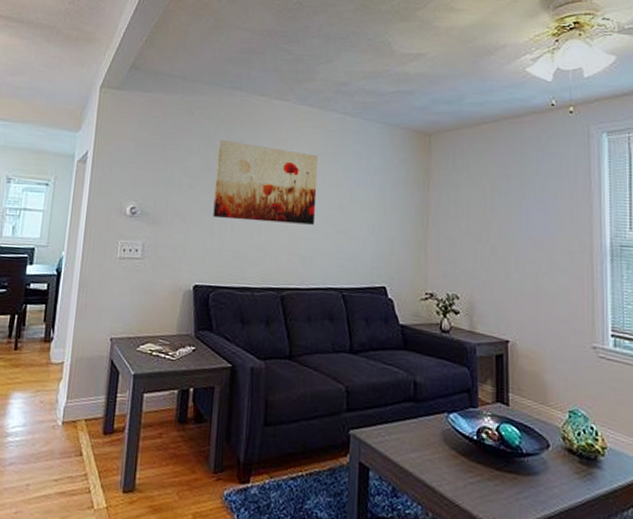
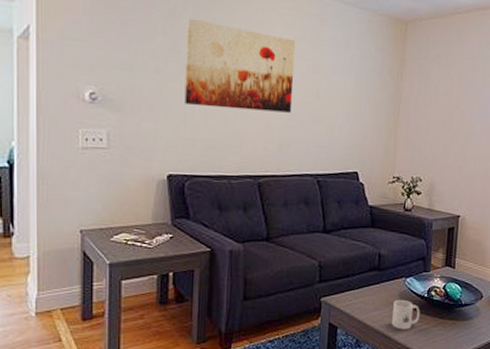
mug: none [435,439,469,481] -> present [392,299,420,330]

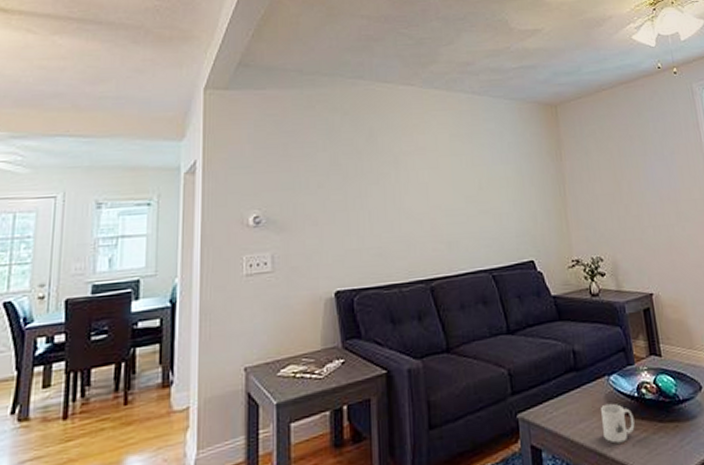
wall art: present [184,18,295,113] -> none [346,131,457,215]

